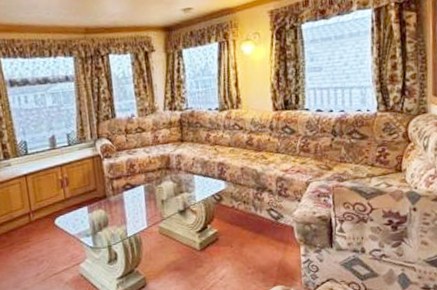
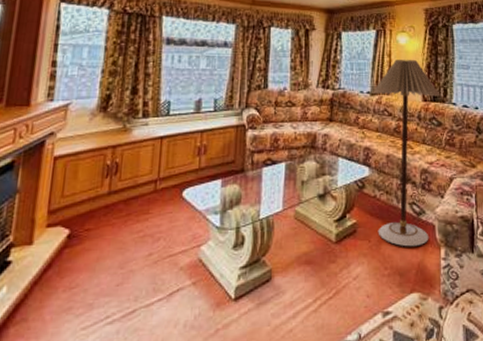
floor lamp: none [220,69,292,248] -> present [372,60,441,247]

